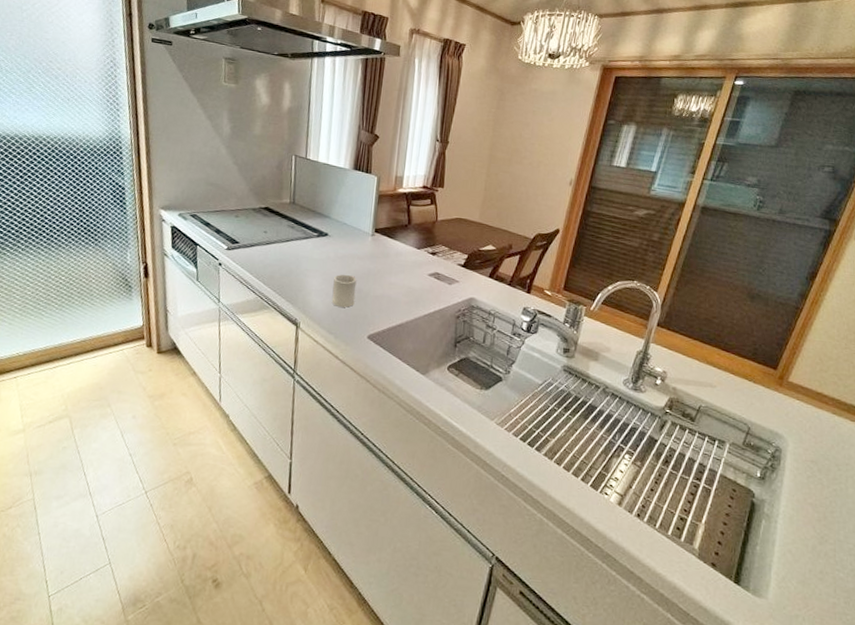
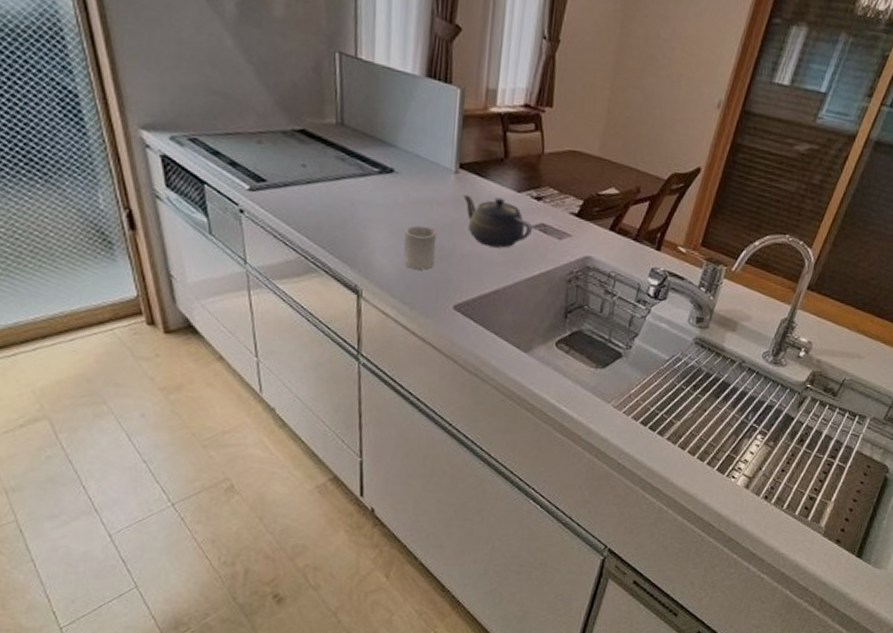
teapot: none [377,250,429,291] -> present [463,193,533,248]

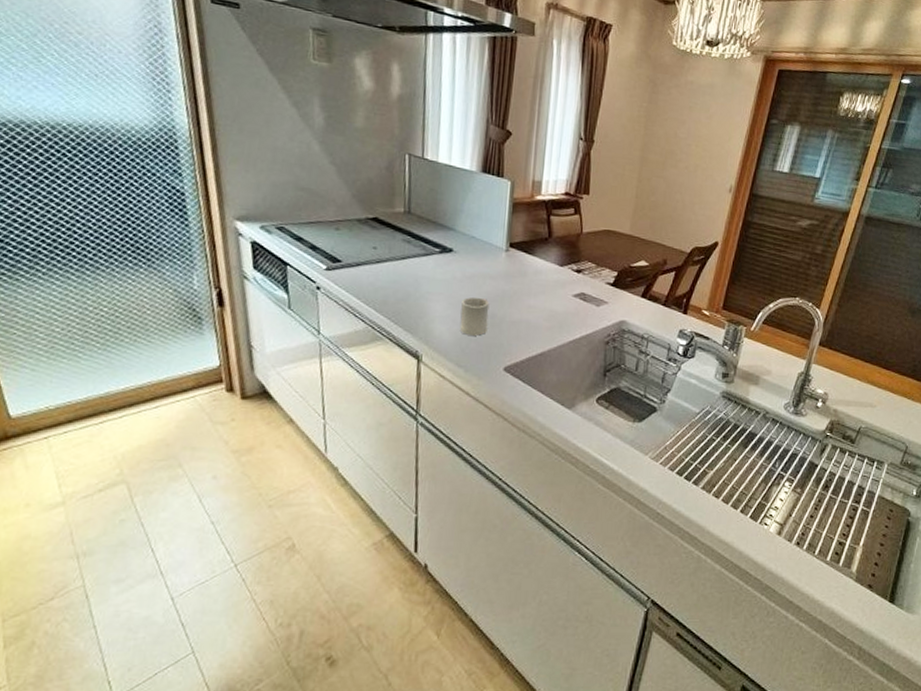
teapot: present [463,193,533,248] -> none [513,268,574,315]

